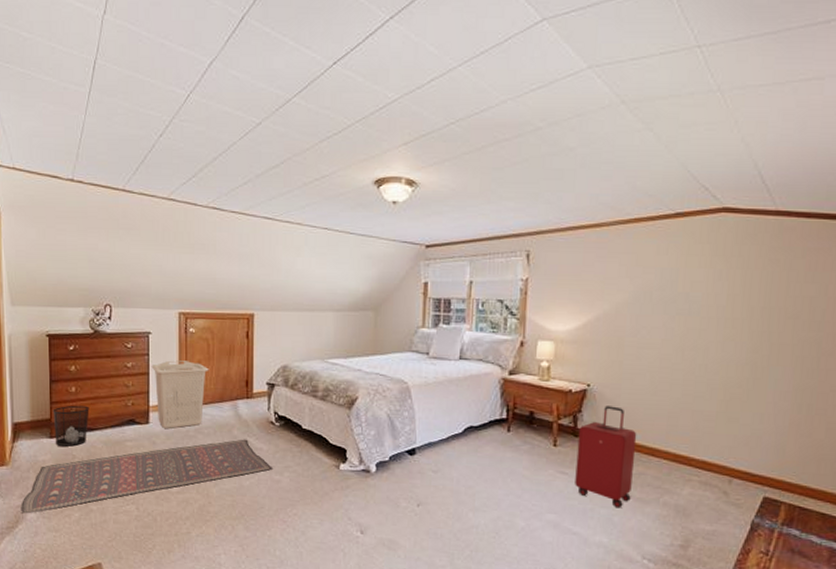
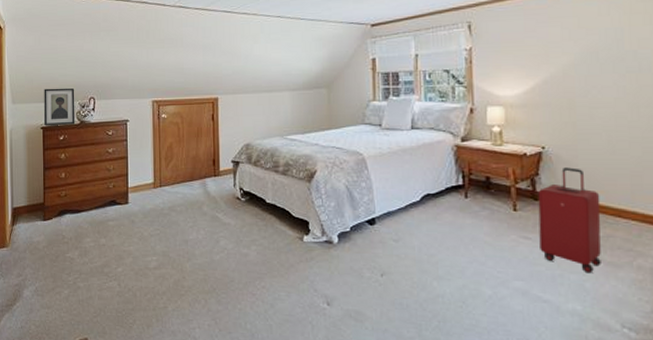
area rug: present [20,439,272,514] -> none [18,215,240,292]
picture frame: none [50,290,88,334] -> present [44,87,75,126]
waste bin: present [53,405,90,447] -> none [46,189,77,228]
laundry basket: present [151,360,209,429] -> none [129,144,180,209]

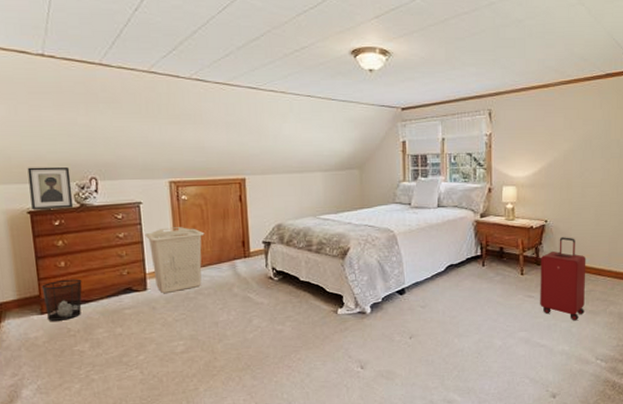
waste bin: none [46,189,77,228] -> present [41,279,82,321]
laundry basket: none [129,144,180,209] -> present [144,227,205,294]

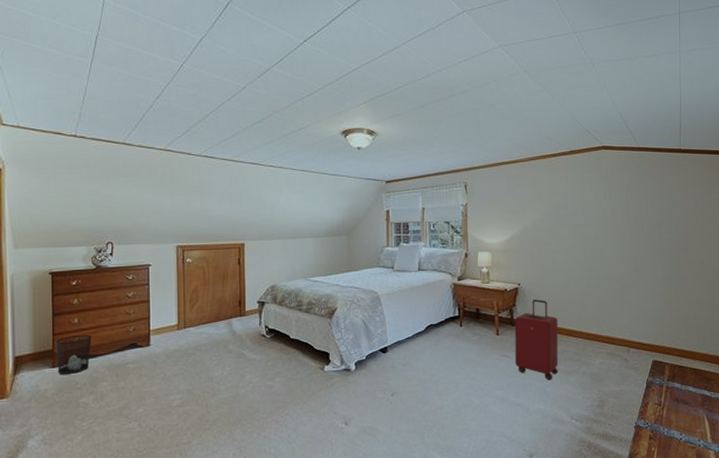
picture frame: present [27,166,74,210] -> none [53,232,90,271]
laundry basket: present [144,227,205,294] -> none [151,287,205,350]

